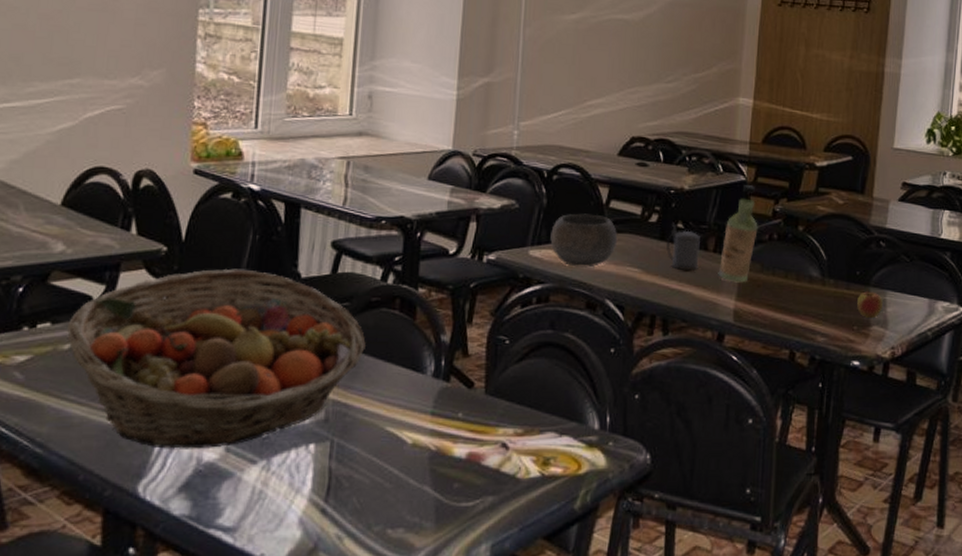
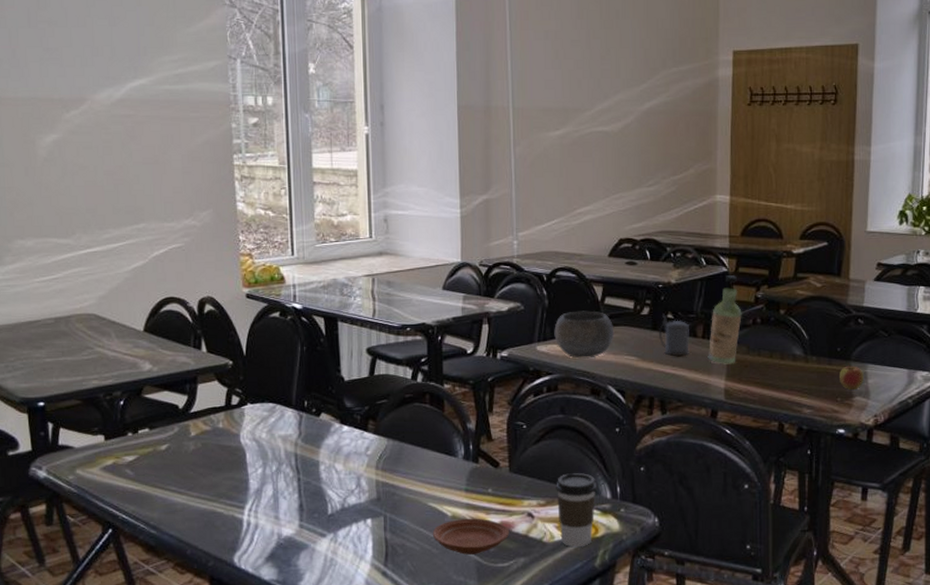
fruit basket: present [67,268,366,449] -> none [162,376,404,527]
plate: none [386,447,479,491] -> present [432,518,510,555]
coffee cup: none [537,398,584,486] -> present [556,473,597,548]

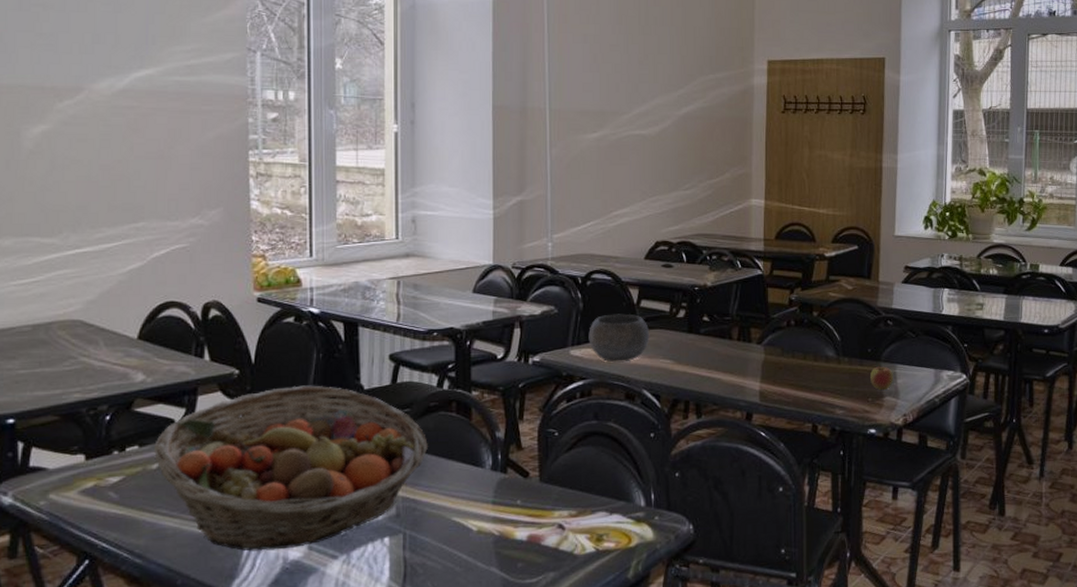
fruit basket: none [162,376,404,527] -> present [154,385,428,551]
plate: present [432,518,510,555] -> none [455,532,539,572]
coffee cup: present [556,473,597,548] -> none [588,481,630,559]
beer stein: present [659,314,689,356] -> none [695,317,725,359]
bottle: present [707,275,742,364] -> none [743,278,776,367]

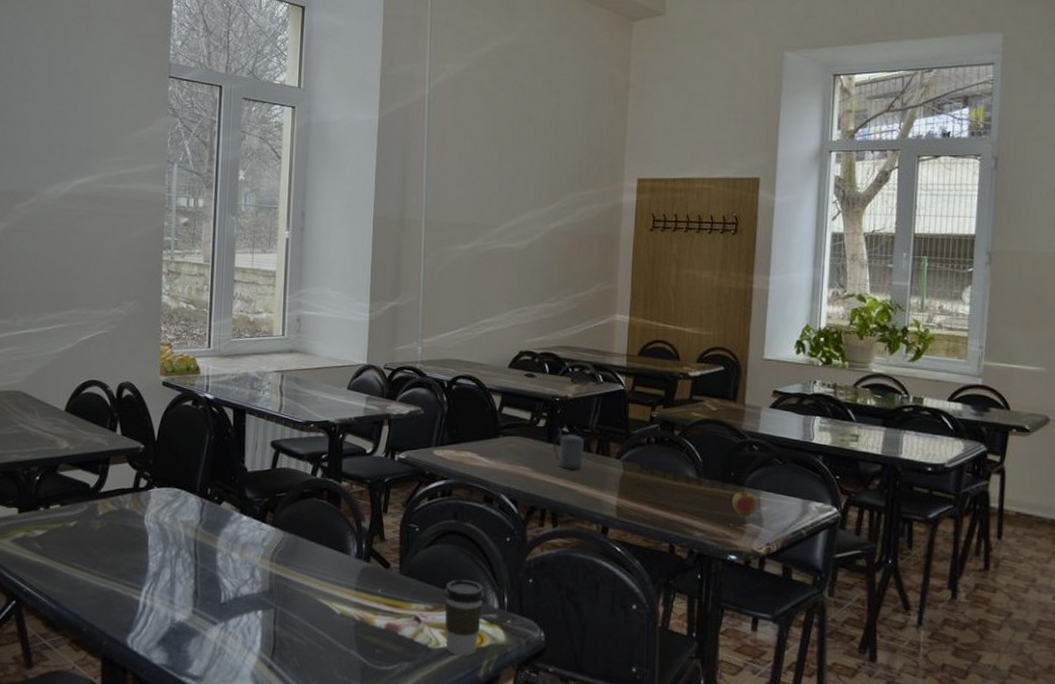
fruit basket: present [154,385,428,551] -> none [72,463,300,611]
bowl: present [588,313,650,363] -> none [451,418,510,466]
coffee cup: none [588,481,630,559] -> present [444,579,485,656]
beer stein: none [695,317,725,359] -> present [554,427,584,470]

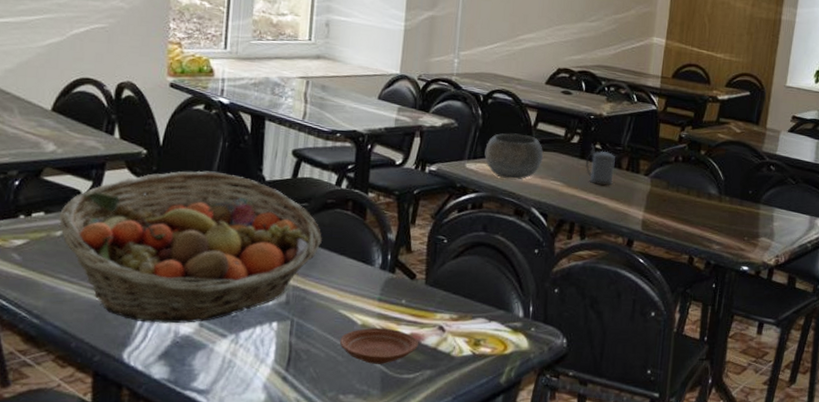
fruit basket: none [72,463,300,611] -> present [59,171,322,324]
plate: none [320,617,396,655] -> present [339,327,419,364]
coffee cup: present [444,579,485,656] -> none [469,290,510,363]
bowl: none [451,418,510,466] -> present [484,133,544,180]
apple: present [732,488,757,516] -> none [748,205,770,231]

